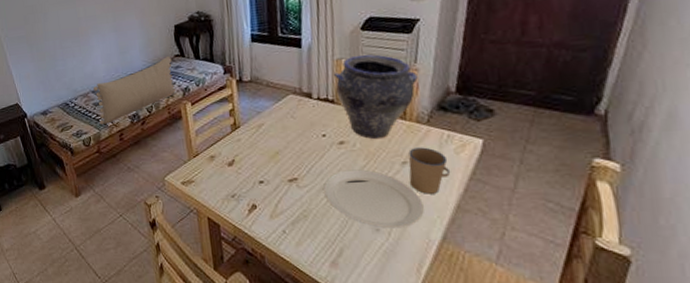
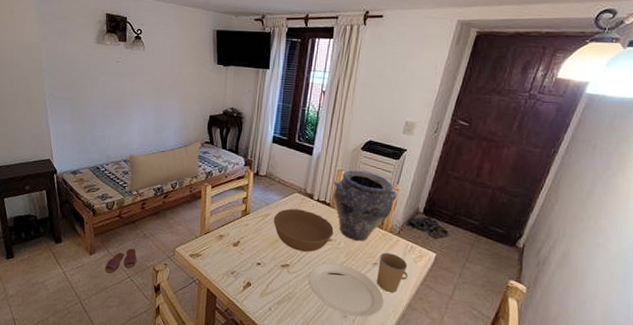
slippers: none [94,184,126,214] -> present [105,248,137,273]
bowl: none [269,112,345,161] -> present [273,208,334,252]

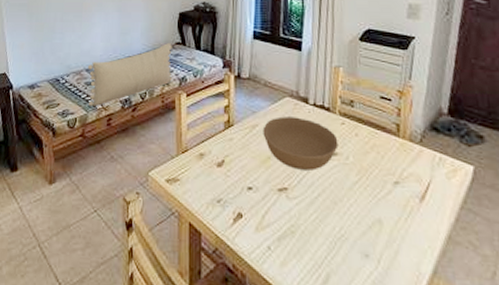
slippers: present [105,248,137,273] -> none [67,175,104,207]
plate: present [308,263,384,317] -> none [314,184,415,256]
vase: present [333,170,397,242] -> none [330,65,412,155]
cup: present [377,252,409,292] -> none [400,167,442,221]

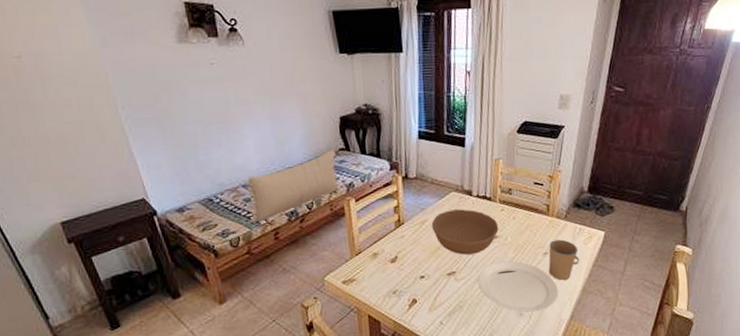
plate: none [314,184,415,256] -> present [478,261,558,313]
cup: none [400,167,442,221] -> present [549,239,580,280]

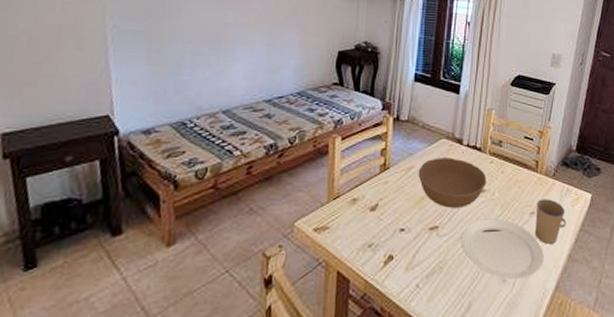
pillow: present [244,150,339,224] -> none [224,83,329,154]

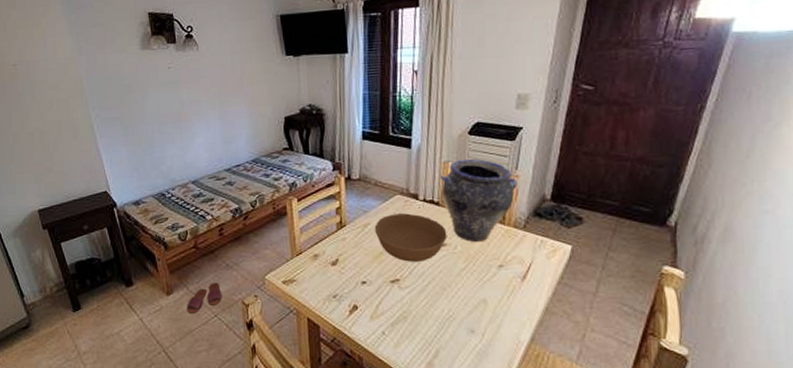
slippers: none [190,230,240,270] -> present [186,282,222,314]
plate: present [462,218,544,279] -> none [424,271,516,330]
vase: none [483,108,550,190] -> present [440,158,518,243]
cup: present [535,199,567,244] -> none [504,251,542,297]

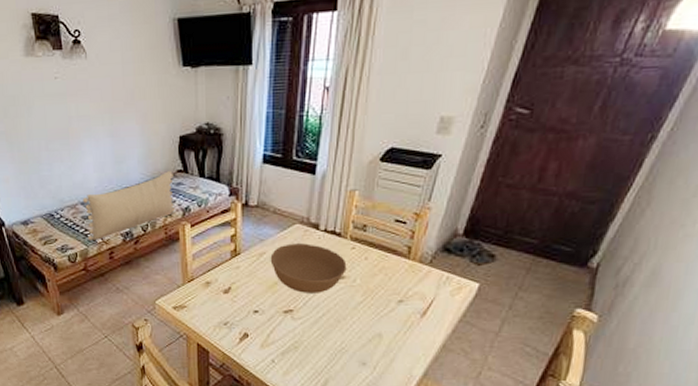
slippers: present [186,282,222,314] -> none [77,305,113,334]
pillow: none [194,149,282,219] -> present [83,171,174,241]
vase: present [440,158,518,243] -> none [344,187,429,277]

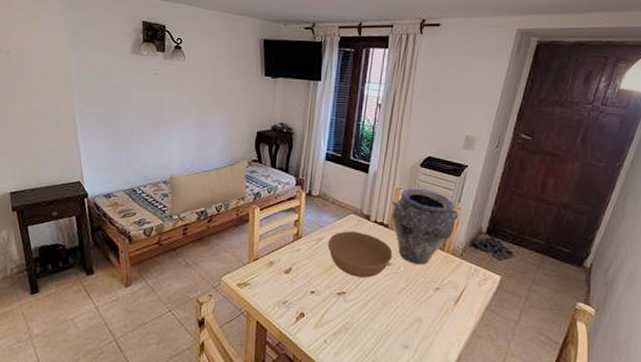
vase: none [344,187,429,277] -> present [391,188,459,265]

